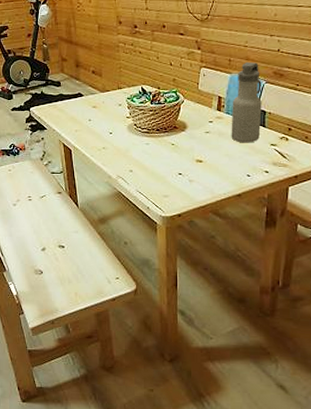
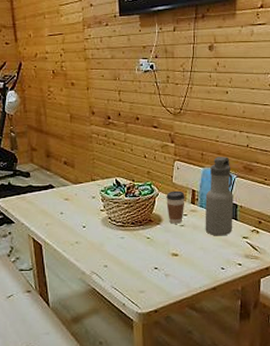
coffee cup: none [191,97,211,131] -> present [166,190,185,224]

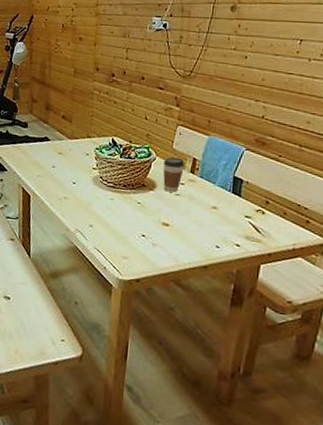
water bottle: present [205,157,234,236] -> none [202,126,242,212]

